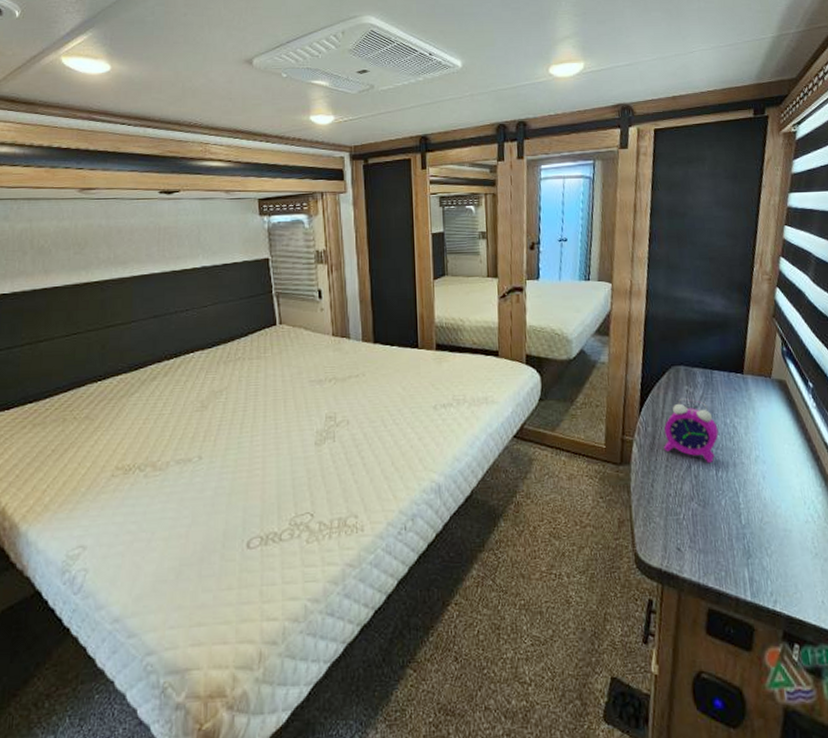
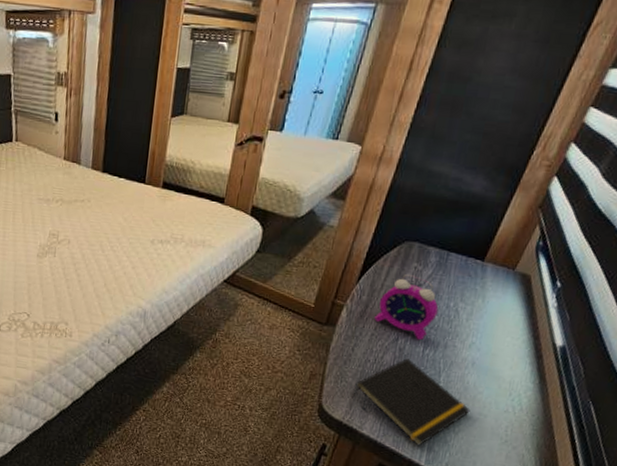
notepad: none [662,485,776,579] -> present [351,358,470,446]

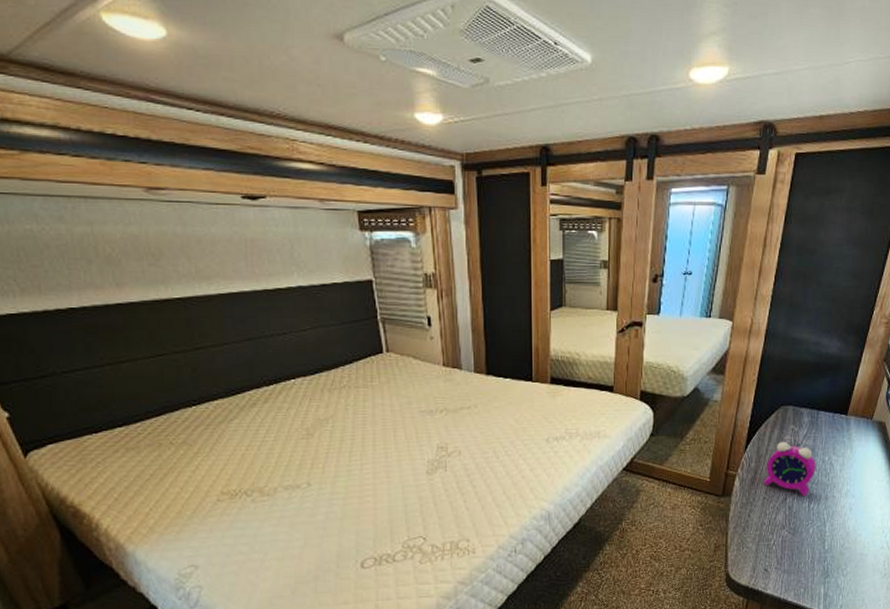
notepad: present [351,358,470,446] -> none [753,515,854,595]

